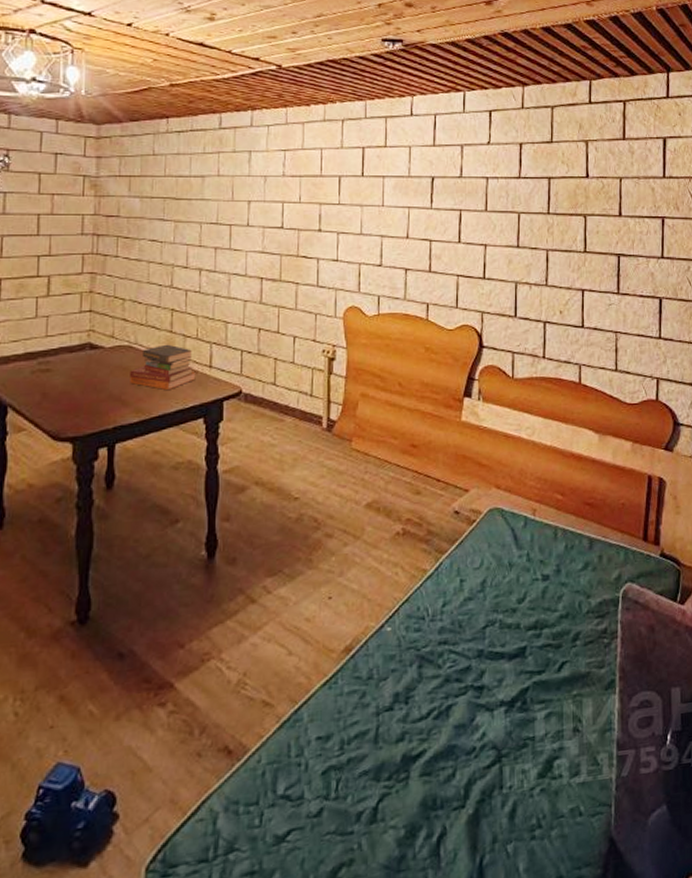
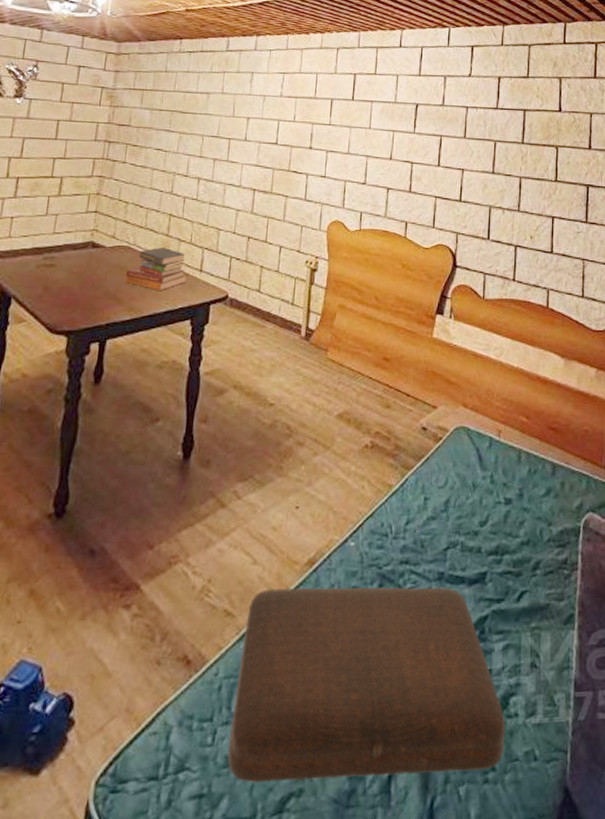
cushion: none [276,664,550,857] -> present [227,587,505,783]

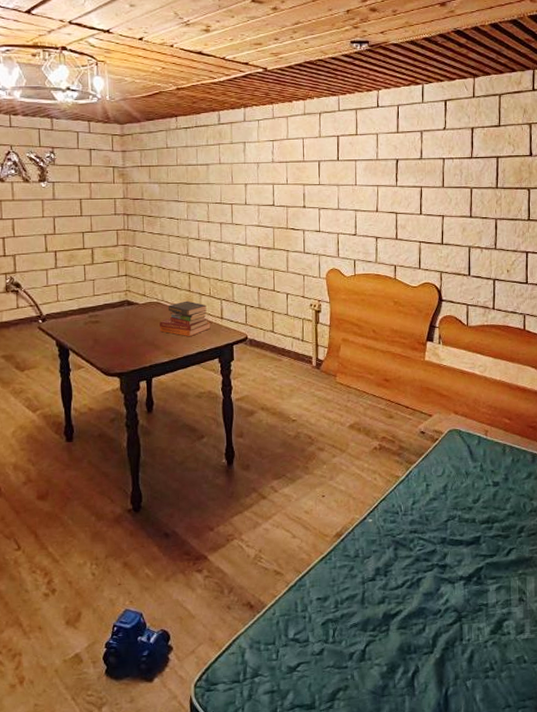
cushion: present [227,587,505,783] -> none [288,548,500,683]

